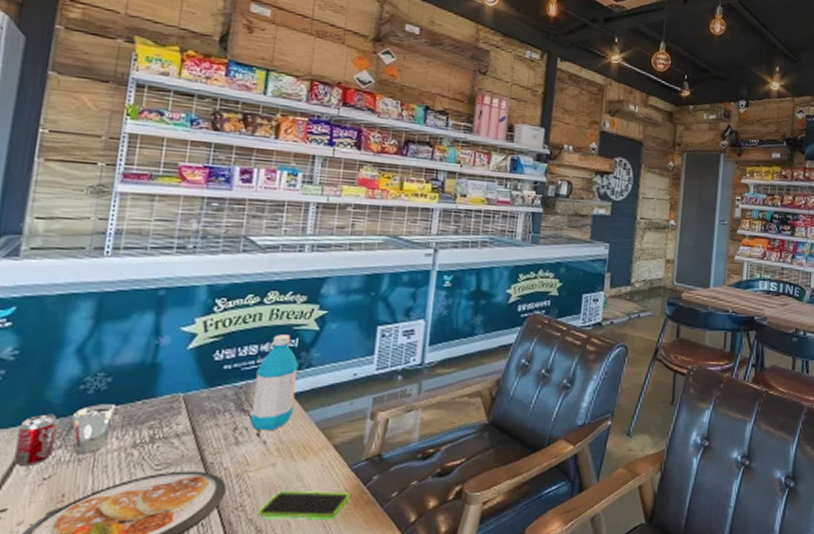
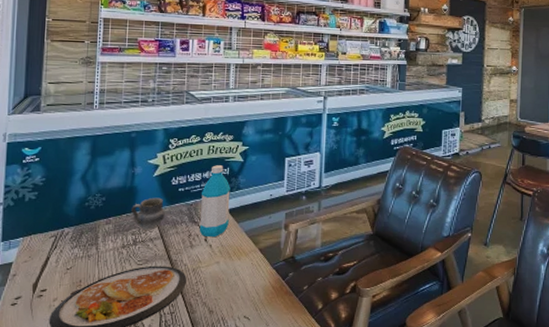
beverage can: present [14,404,116,468] -> none [48,216,110,261]
cup: none [150,377,201,422] -> present [131,197,165,230]
smartphone: present [257,491,350,519] -> none [209,283,274,304]

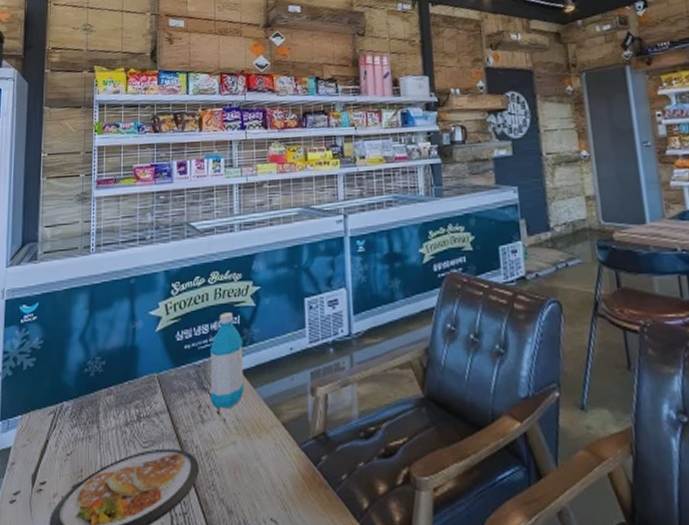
cup: present [131,197,165,230] -> none [134,358,170,401]

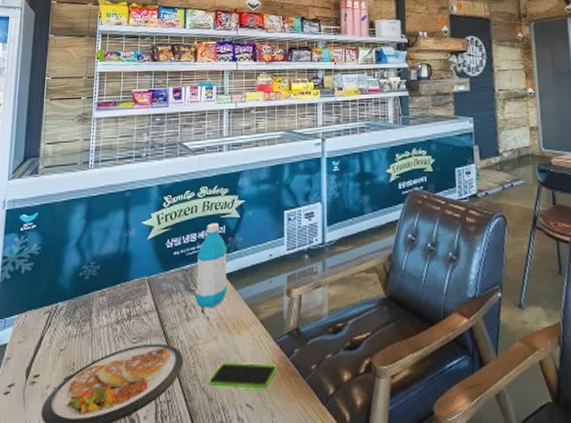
smartphone: none [227,471,304,501] -> present [208,363,278,389]

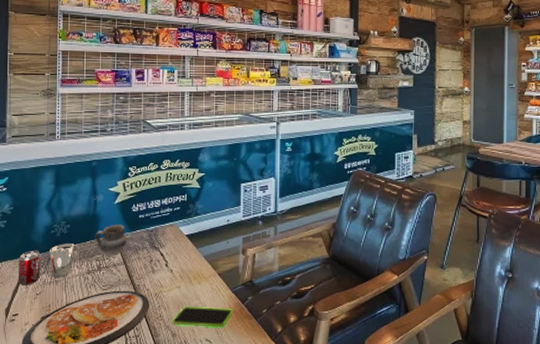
beverage can: none [42,288,104,341] -> present [19,243,75,286]
cup: none [125,263,160,302] -> present [95,224,127,256]
water bottle: present [195,223,227,308] -> none [160,192,189,263]

